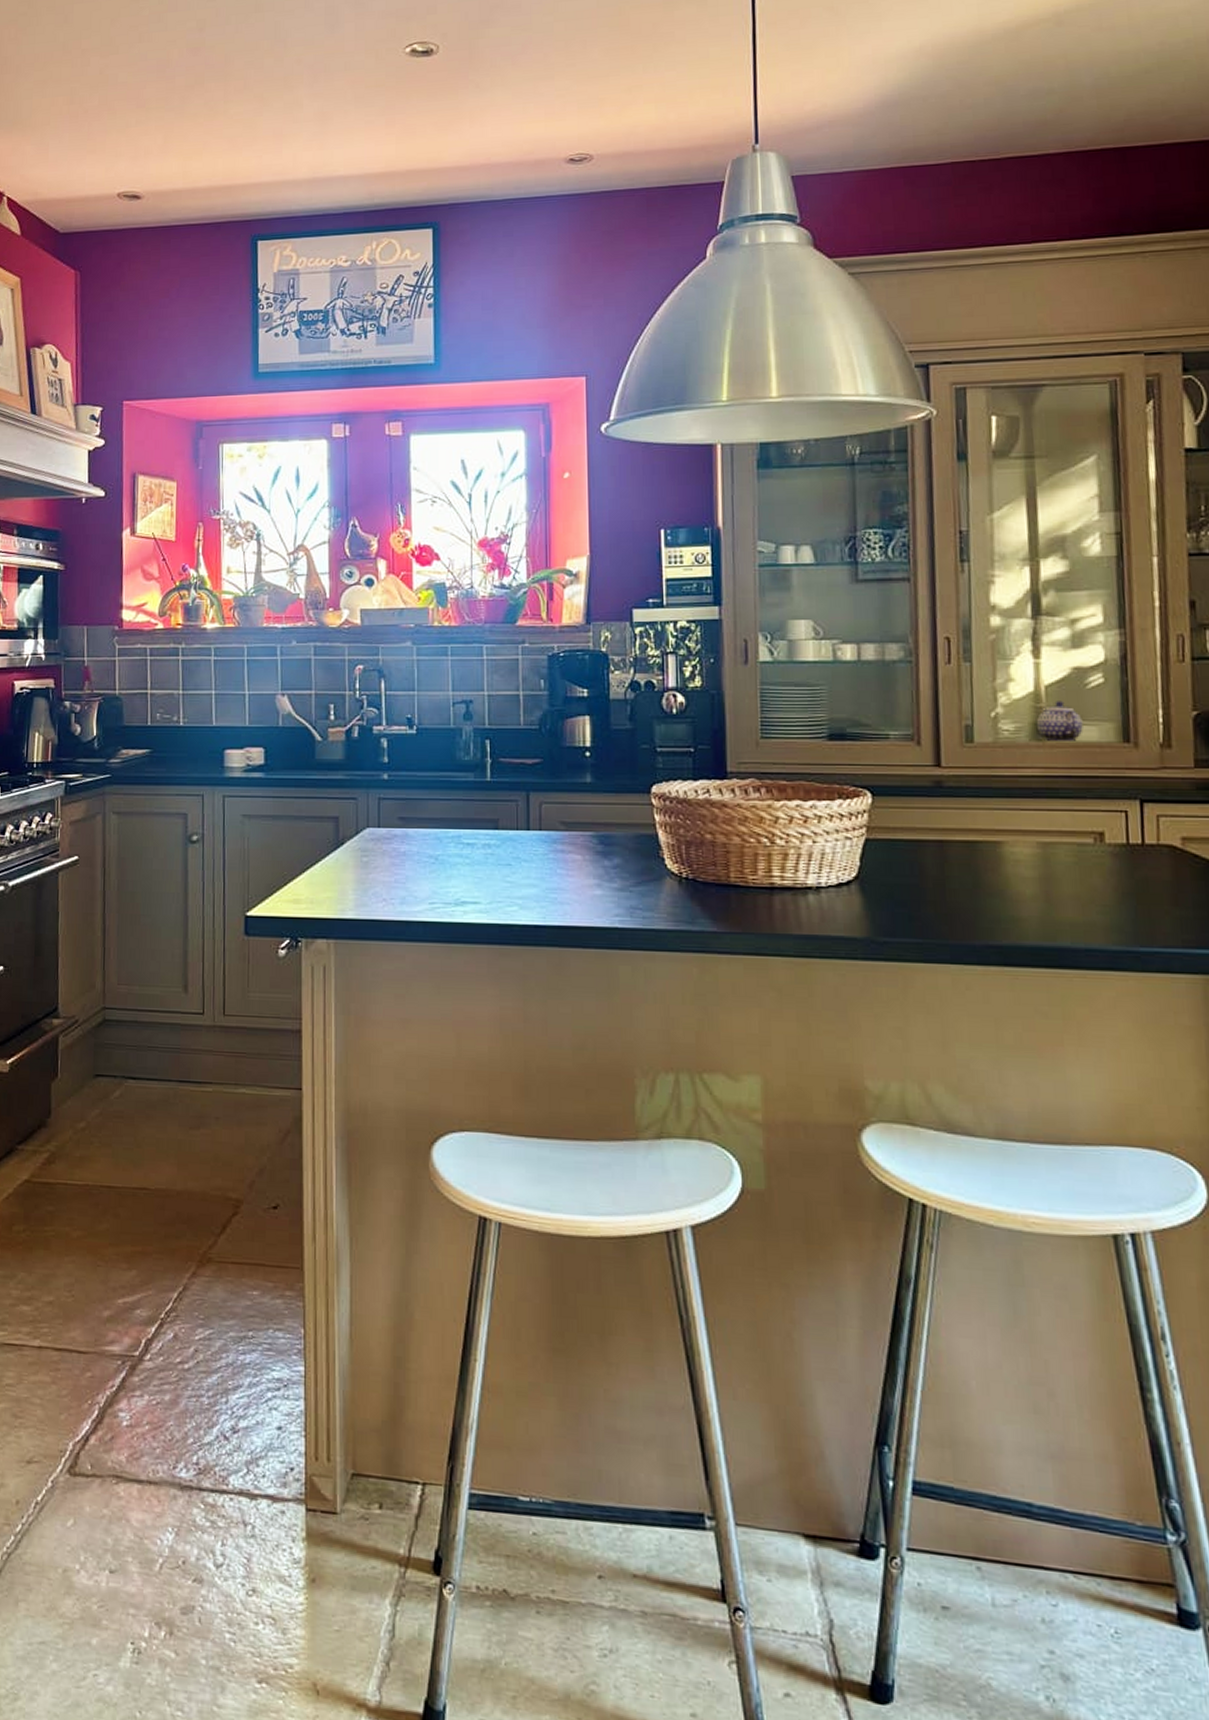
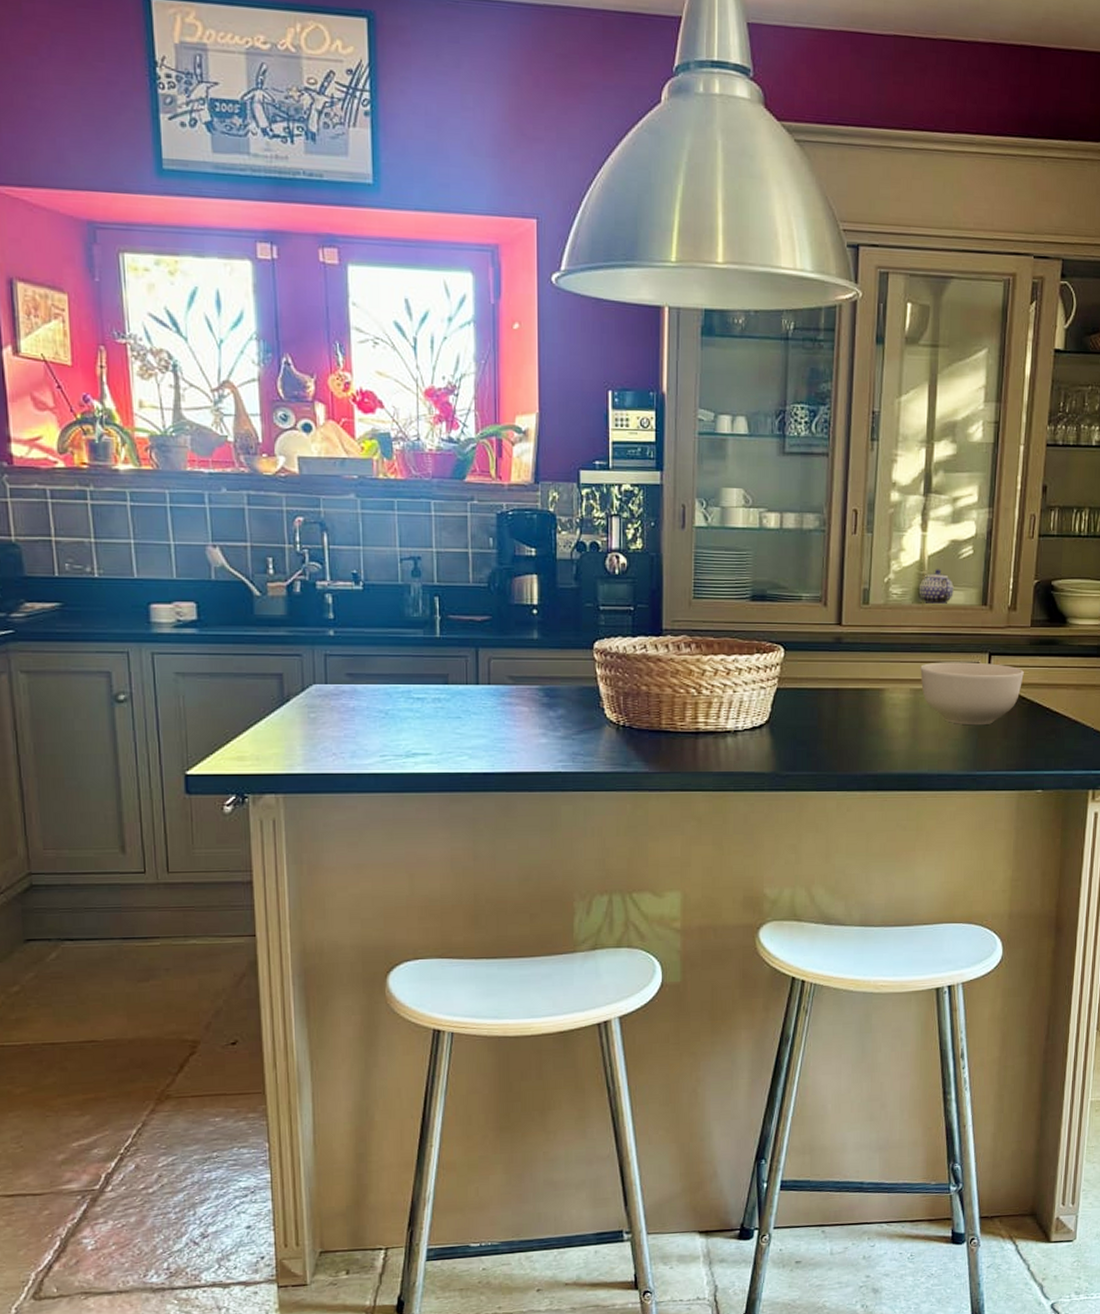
bowl: none [1048,810,1193,889] -> present [920,662,1024,726]

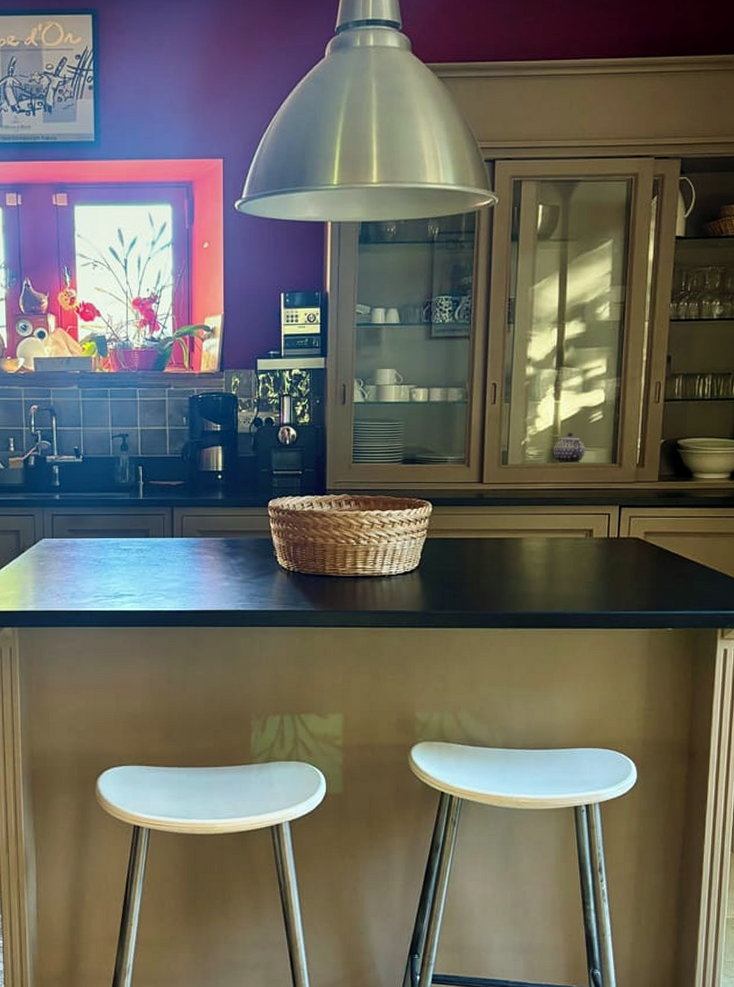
bowl: present [920,662,1024,726] -> none [555,513,653,570]

